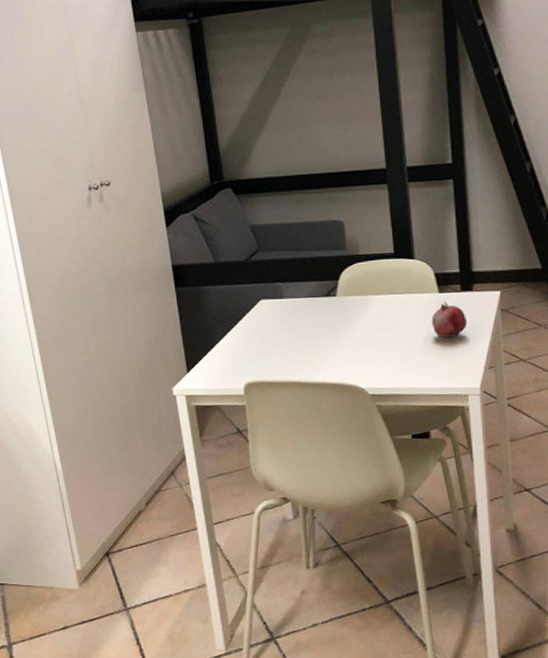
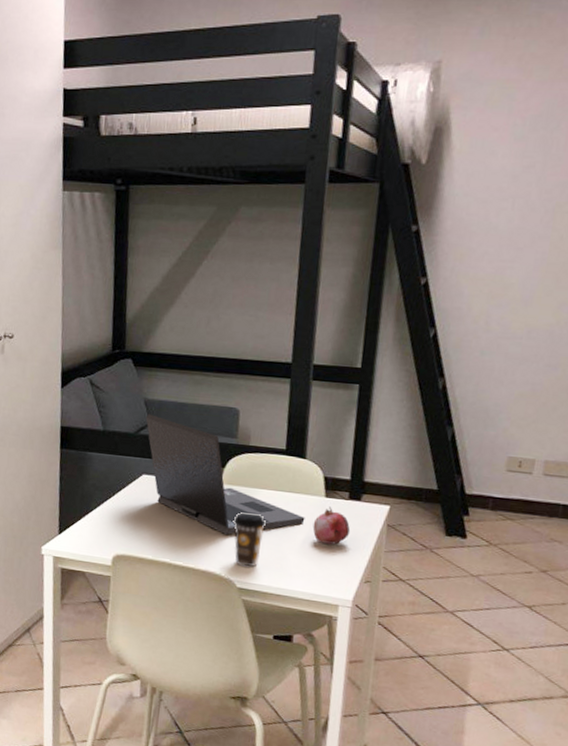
laptop: none [254,239,423,345] -> present [145,414,305,535]
coffee cup: none [355,319,388,373] -> present [233,511,267,568]

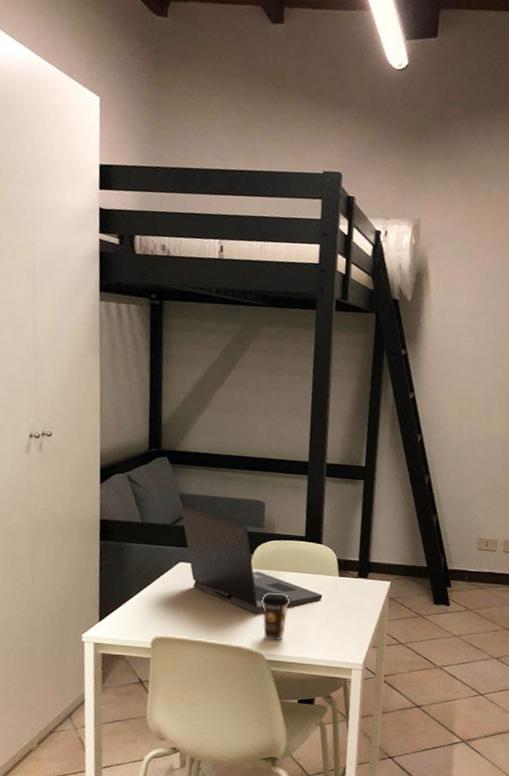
fruit: present [312,506,351,545] -> none [329,584,360,617]

